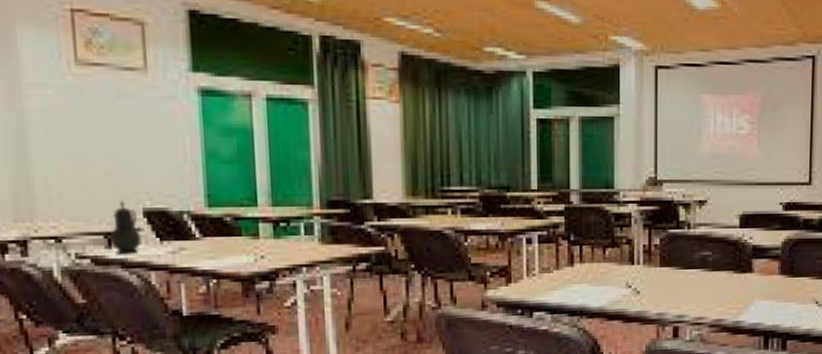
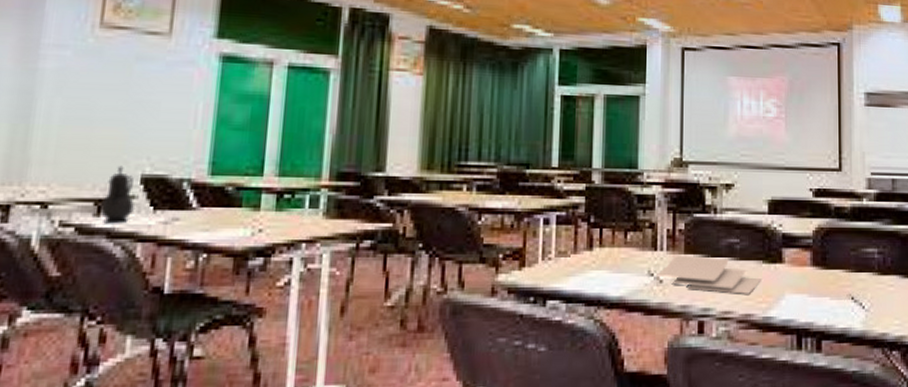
papers: none [633,268,732,302] -> present [655,255,761,294]

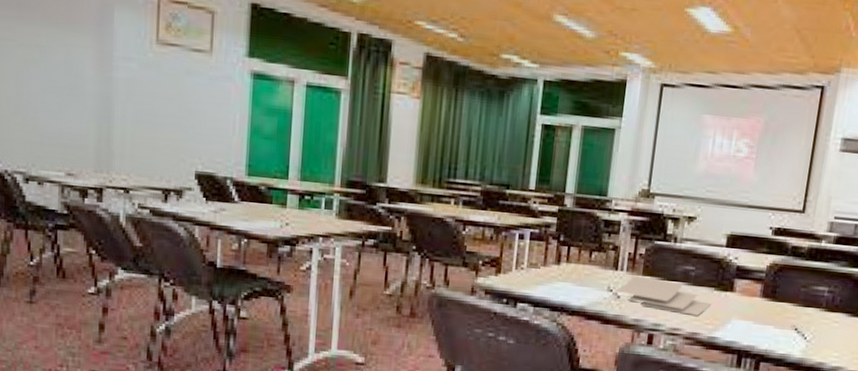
coffeepot: present [99,165,134,224] -> none [166,163,191,210]

